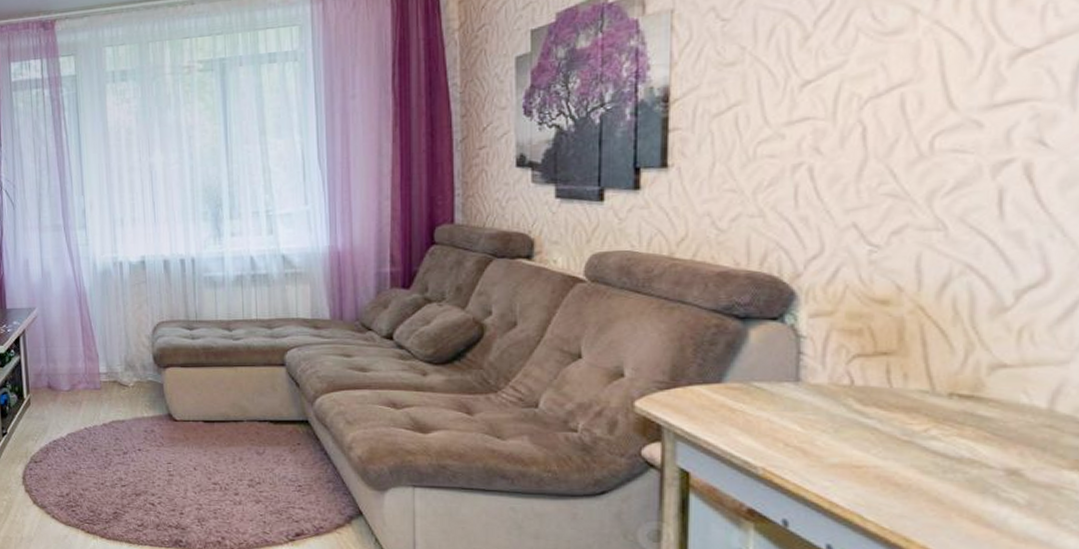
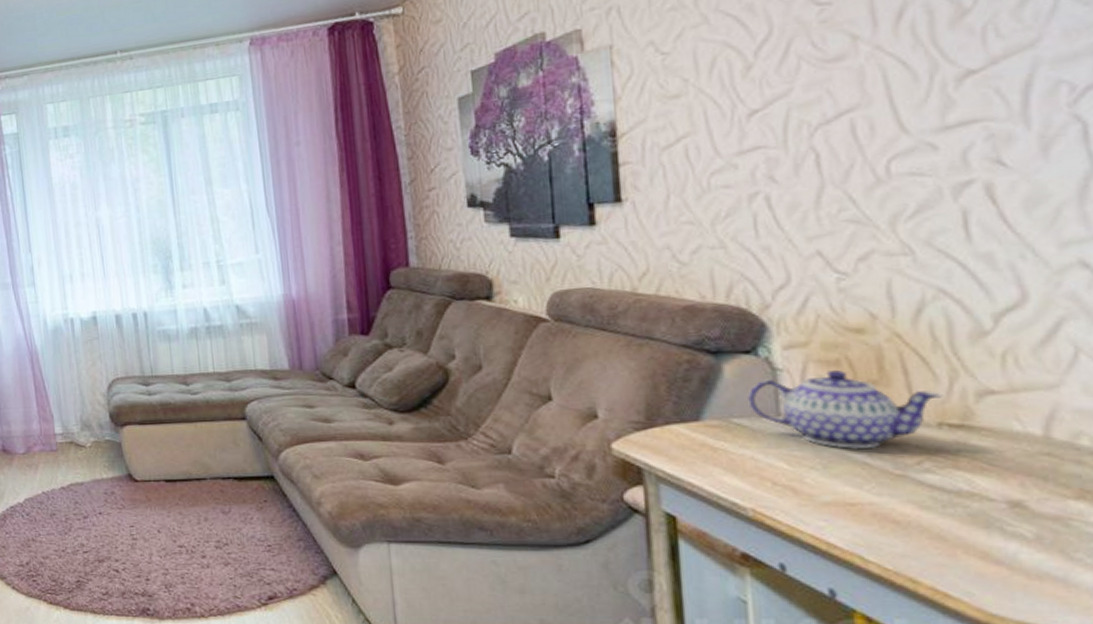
teapot: none [770,338,957,416] -> present [747,369,943,450]

